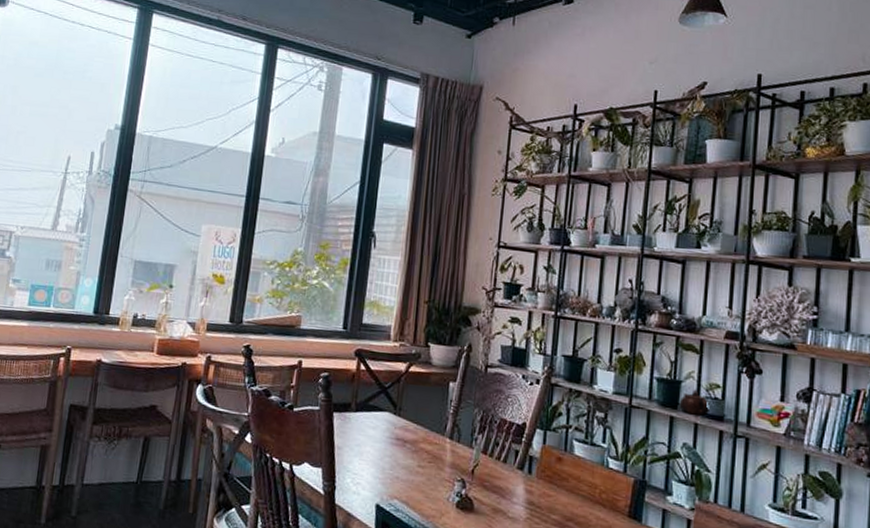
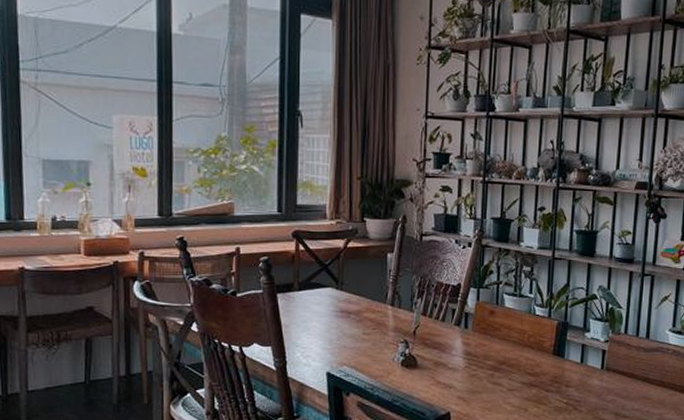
teapot: present [679,389,711,416] -> none [595,237,623,260]

